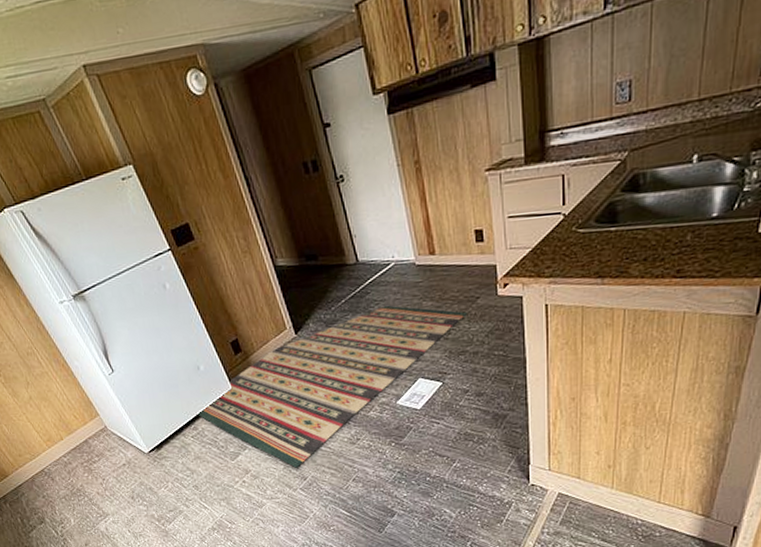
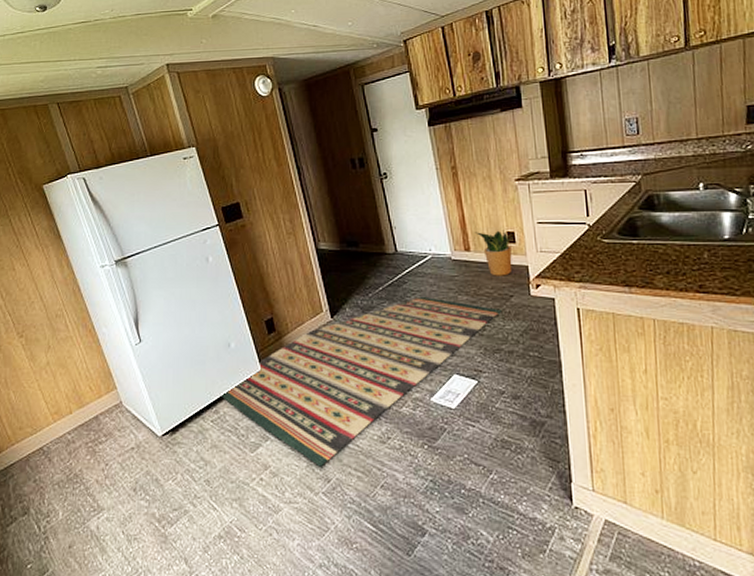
potted plant: none [439,228,482,279] -> present [474,230,514,276]

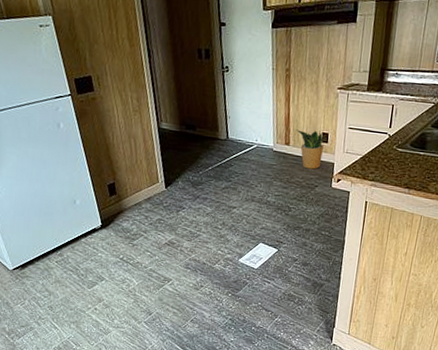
rug: present [219,296,501,467] -> none [64,178,306,304]

